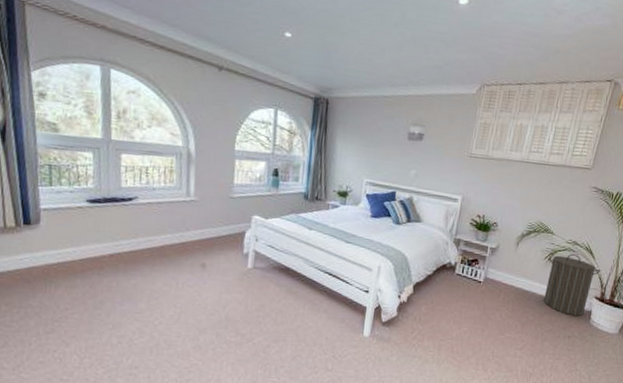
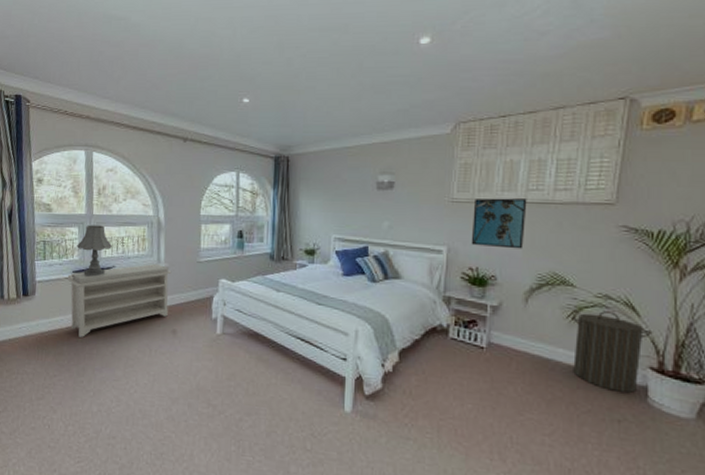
bench: none [80,196,202,270] -> present [67,263,172,337]
table lamp: none [92,150,134,207] -> present [77,225,112,277]
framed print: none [481,155,529,202] -> present [471,198,527,249]

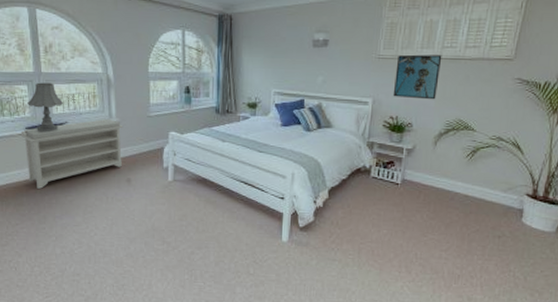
laundry hamper: present [571,311,651,393] -> none [468,150,530,214]

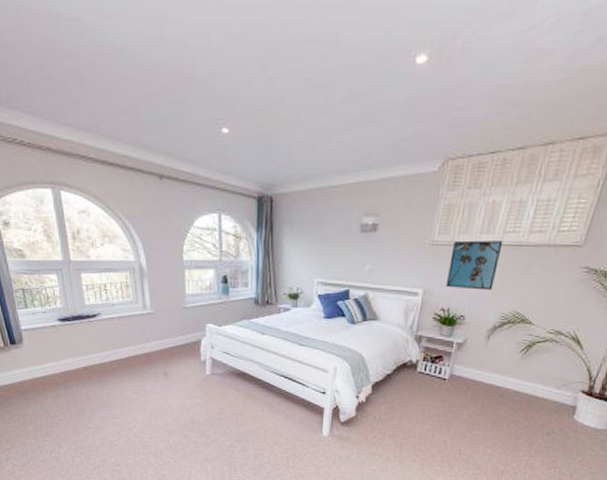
bench: present [20,118,124,189] -> none [53,310,159,381]
table lamp: present [28,82,63,133] -> none [58,271,95,324]

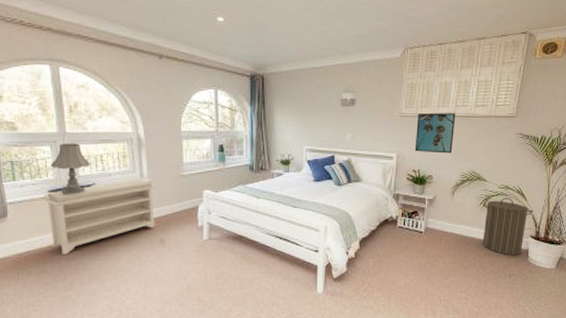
bench: none [53,310,159,381] -> present [43,179,156,254]
table lamp: none [58,271,95,324] -> present [51,143,90,195]
laundry hamper: none [518,345,589,411] -> present [482,198,533,255]

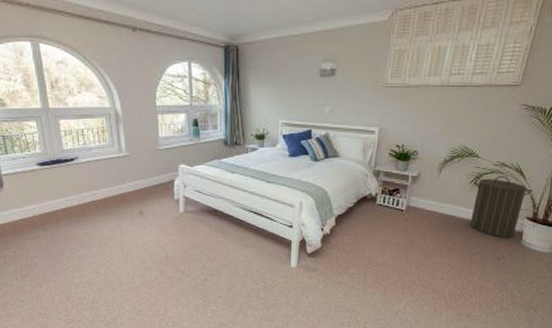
bench: present [43,179,156,254] -> none [32,153,134,223]
table lamp: present [51,143,90,195] -> none [37,118,73,168]
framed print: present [414,112,456,154] -> none [399,82,449,128]

